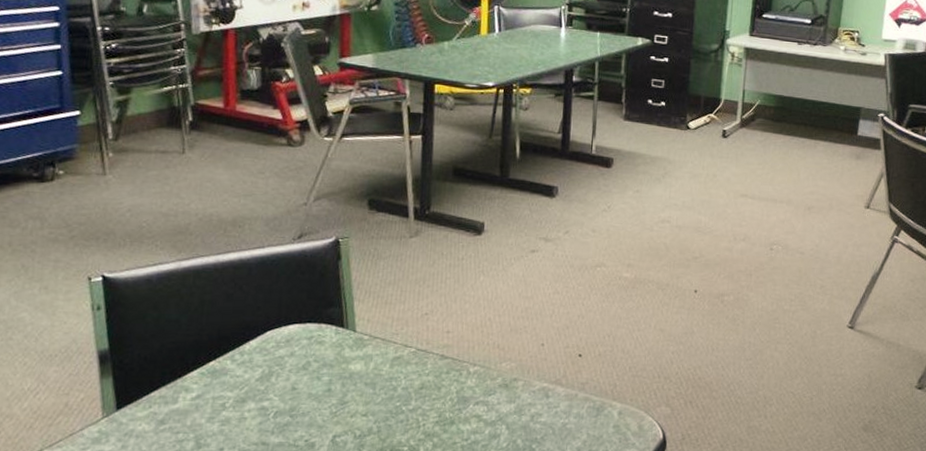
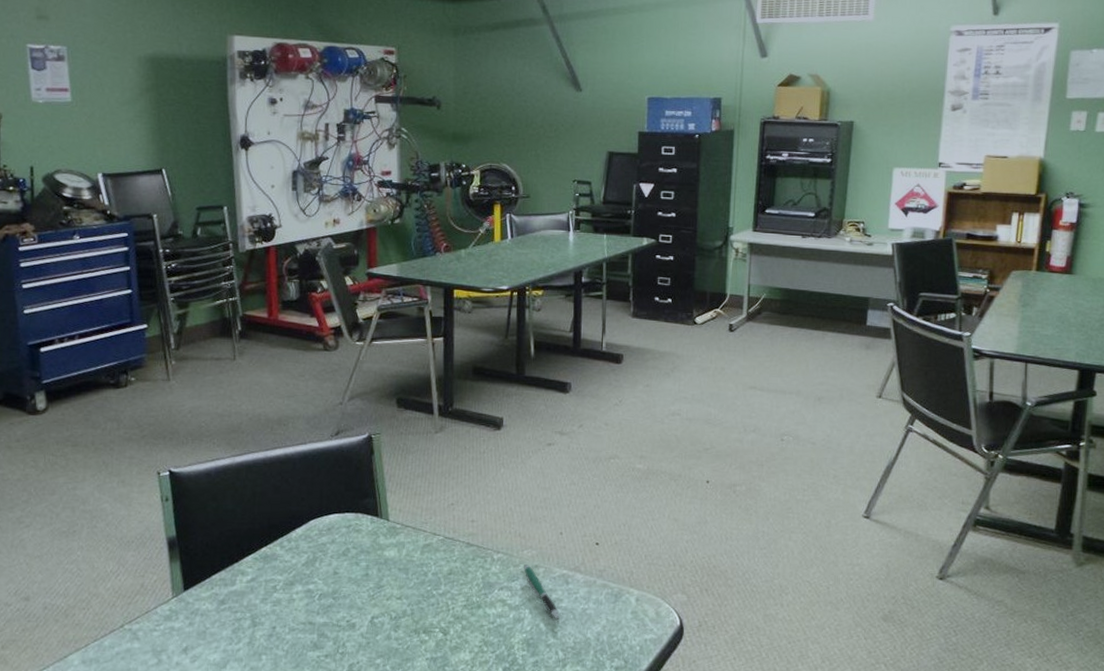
pen: none [501,378,538,435] -> present [524,564,560,620]

